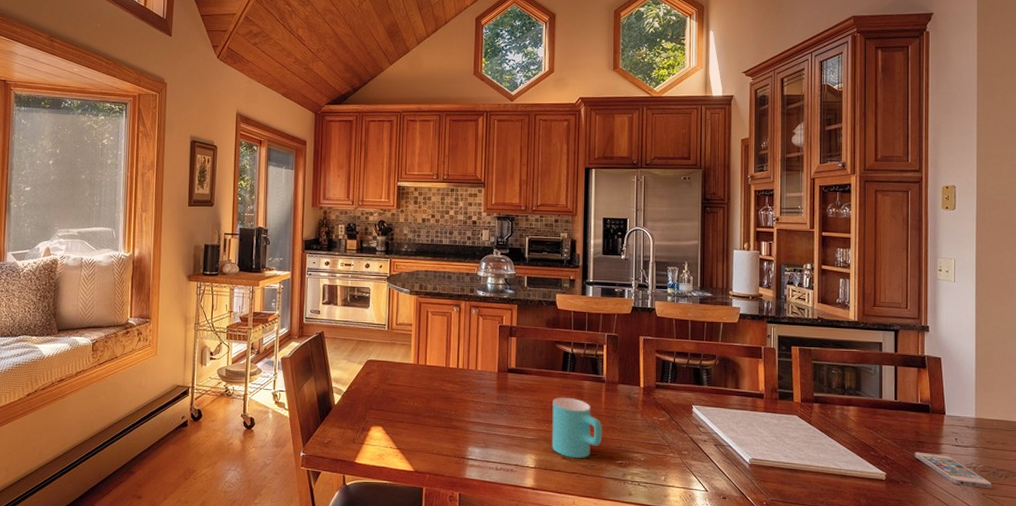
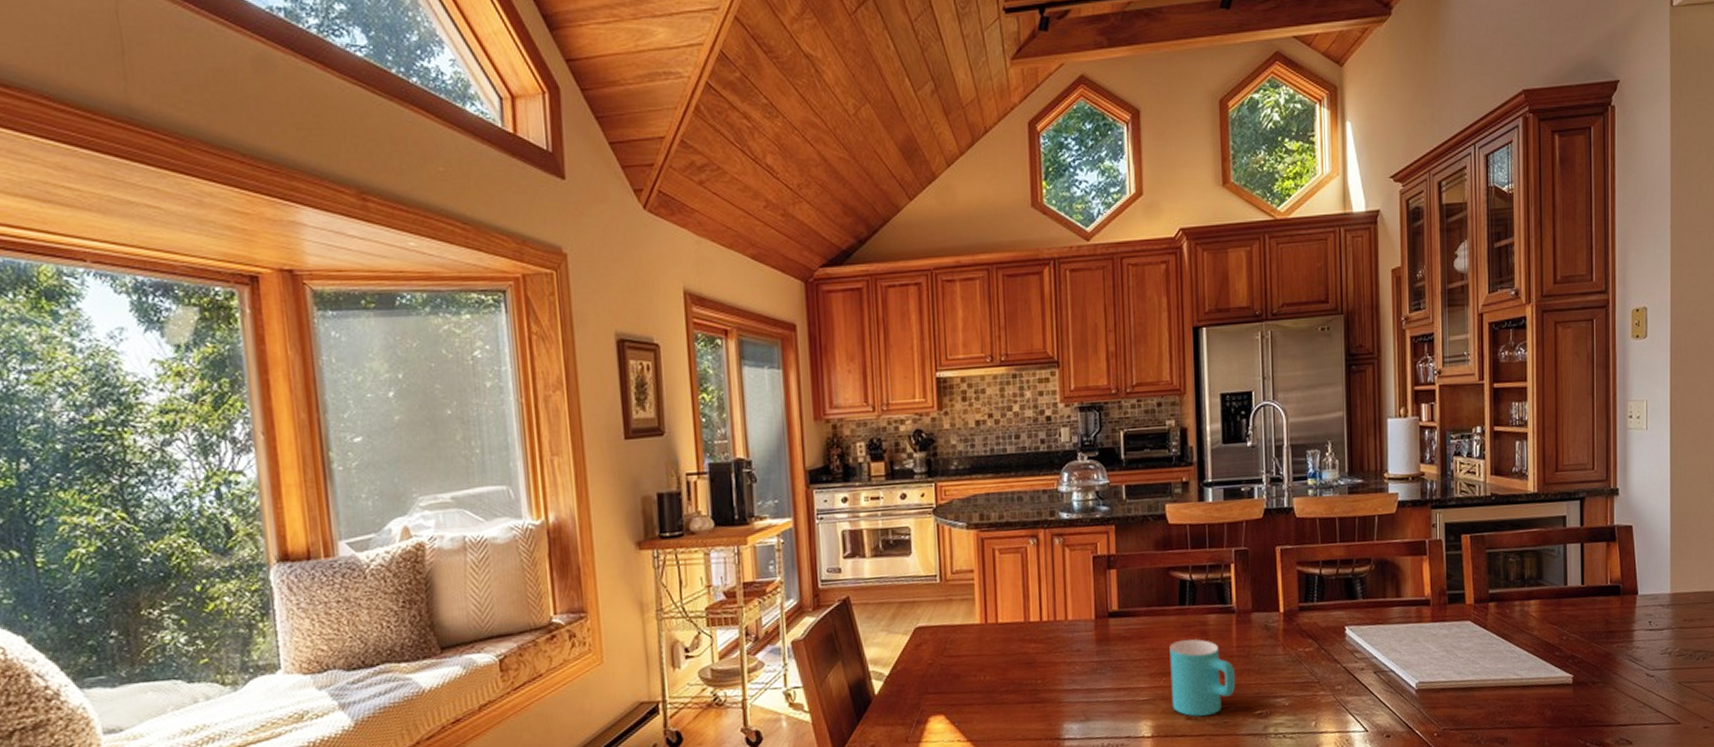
smartphone: present [914,452,992,489] -> none [1604,643,1689,677]

